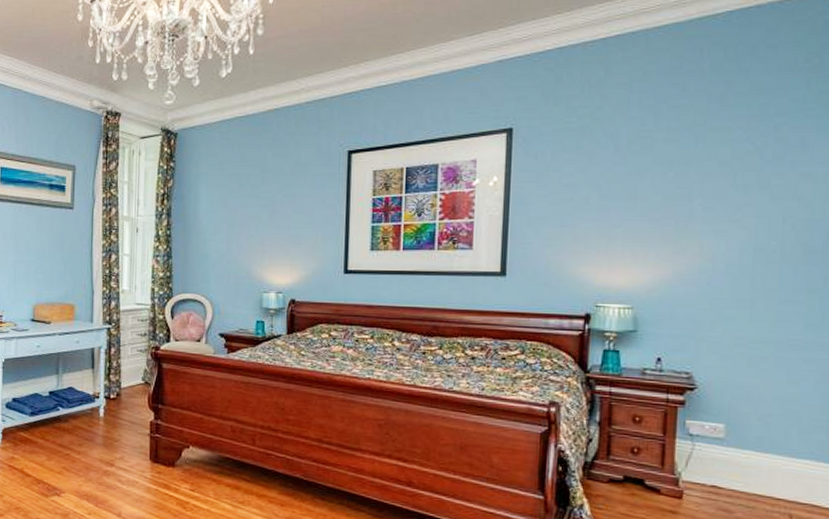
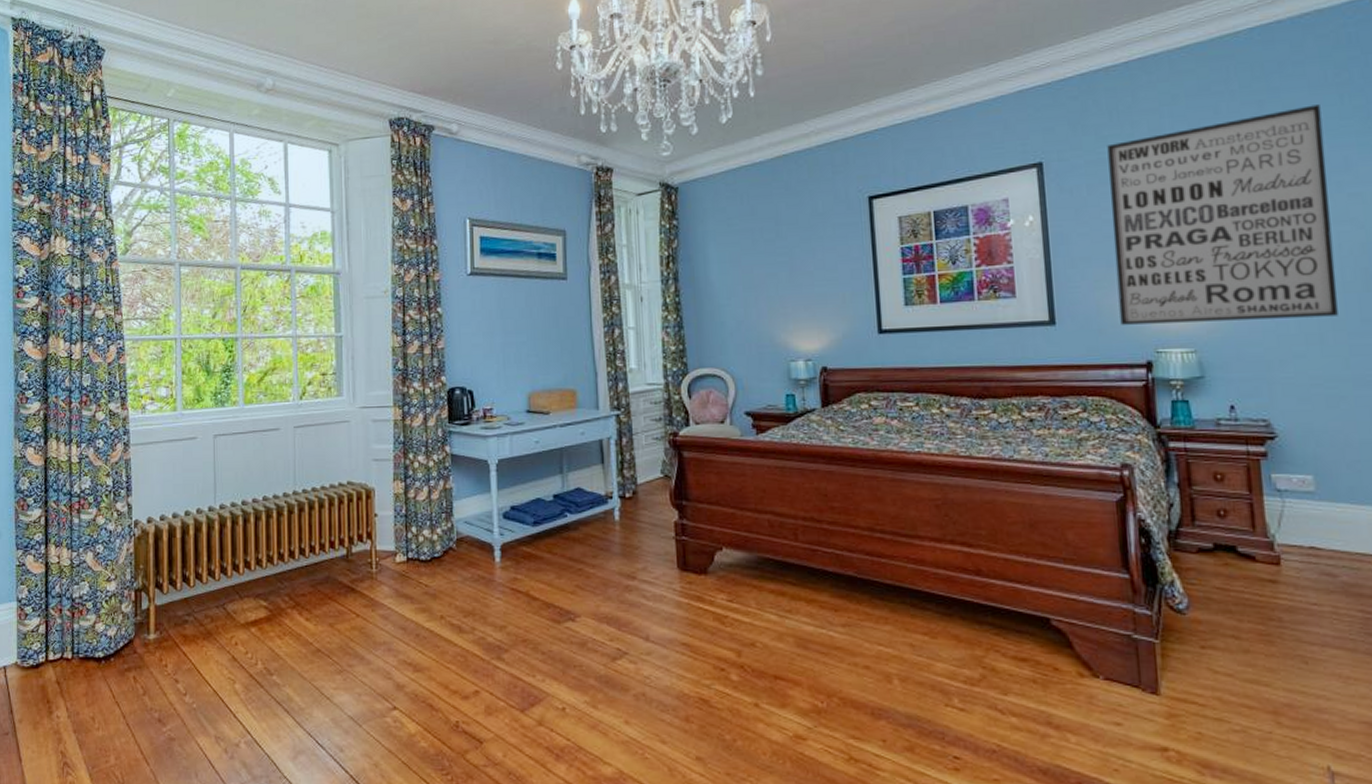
wall art: none [566,87,787,285] -> present [1107,104,1338,325]

